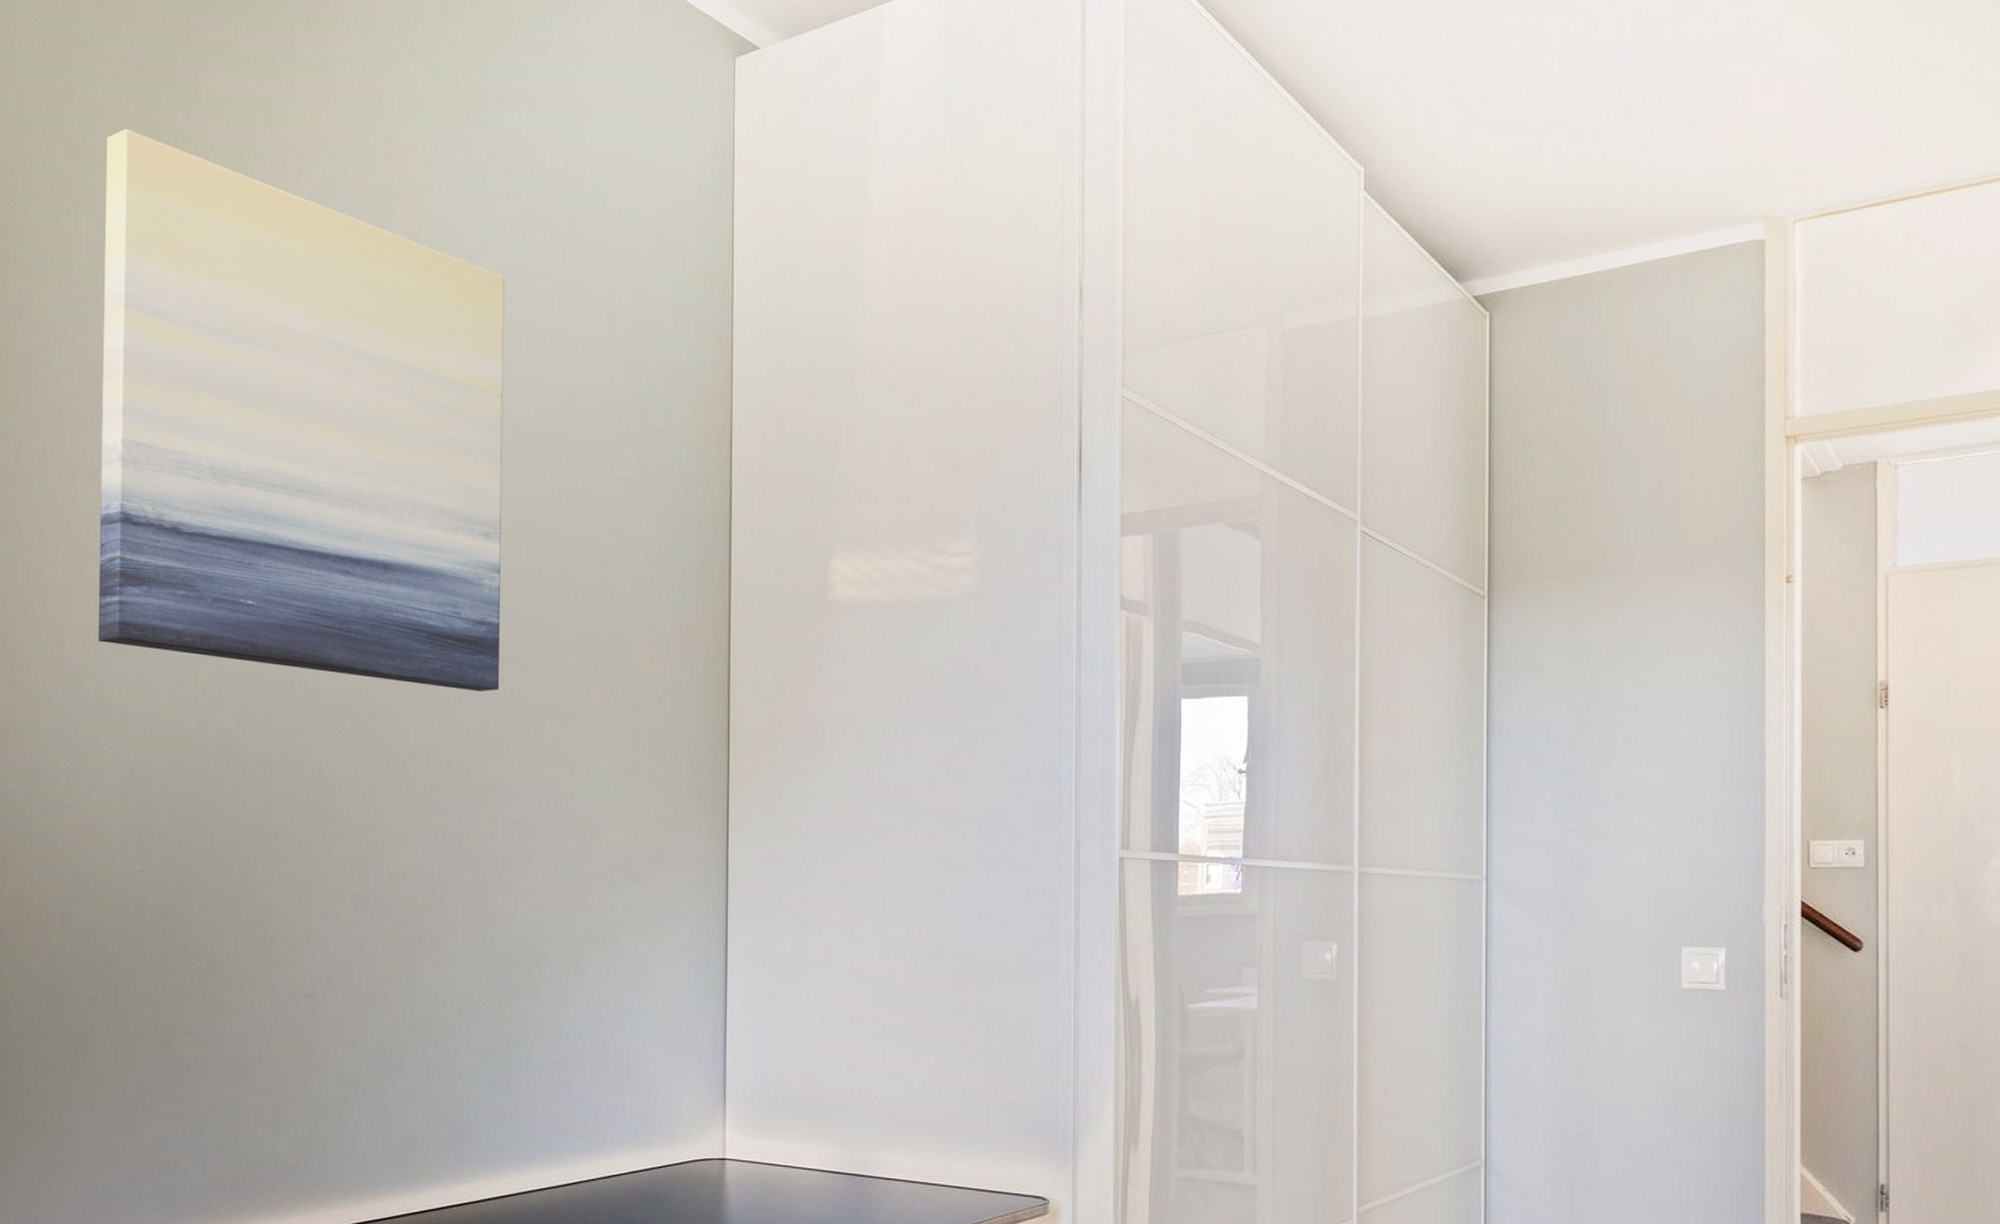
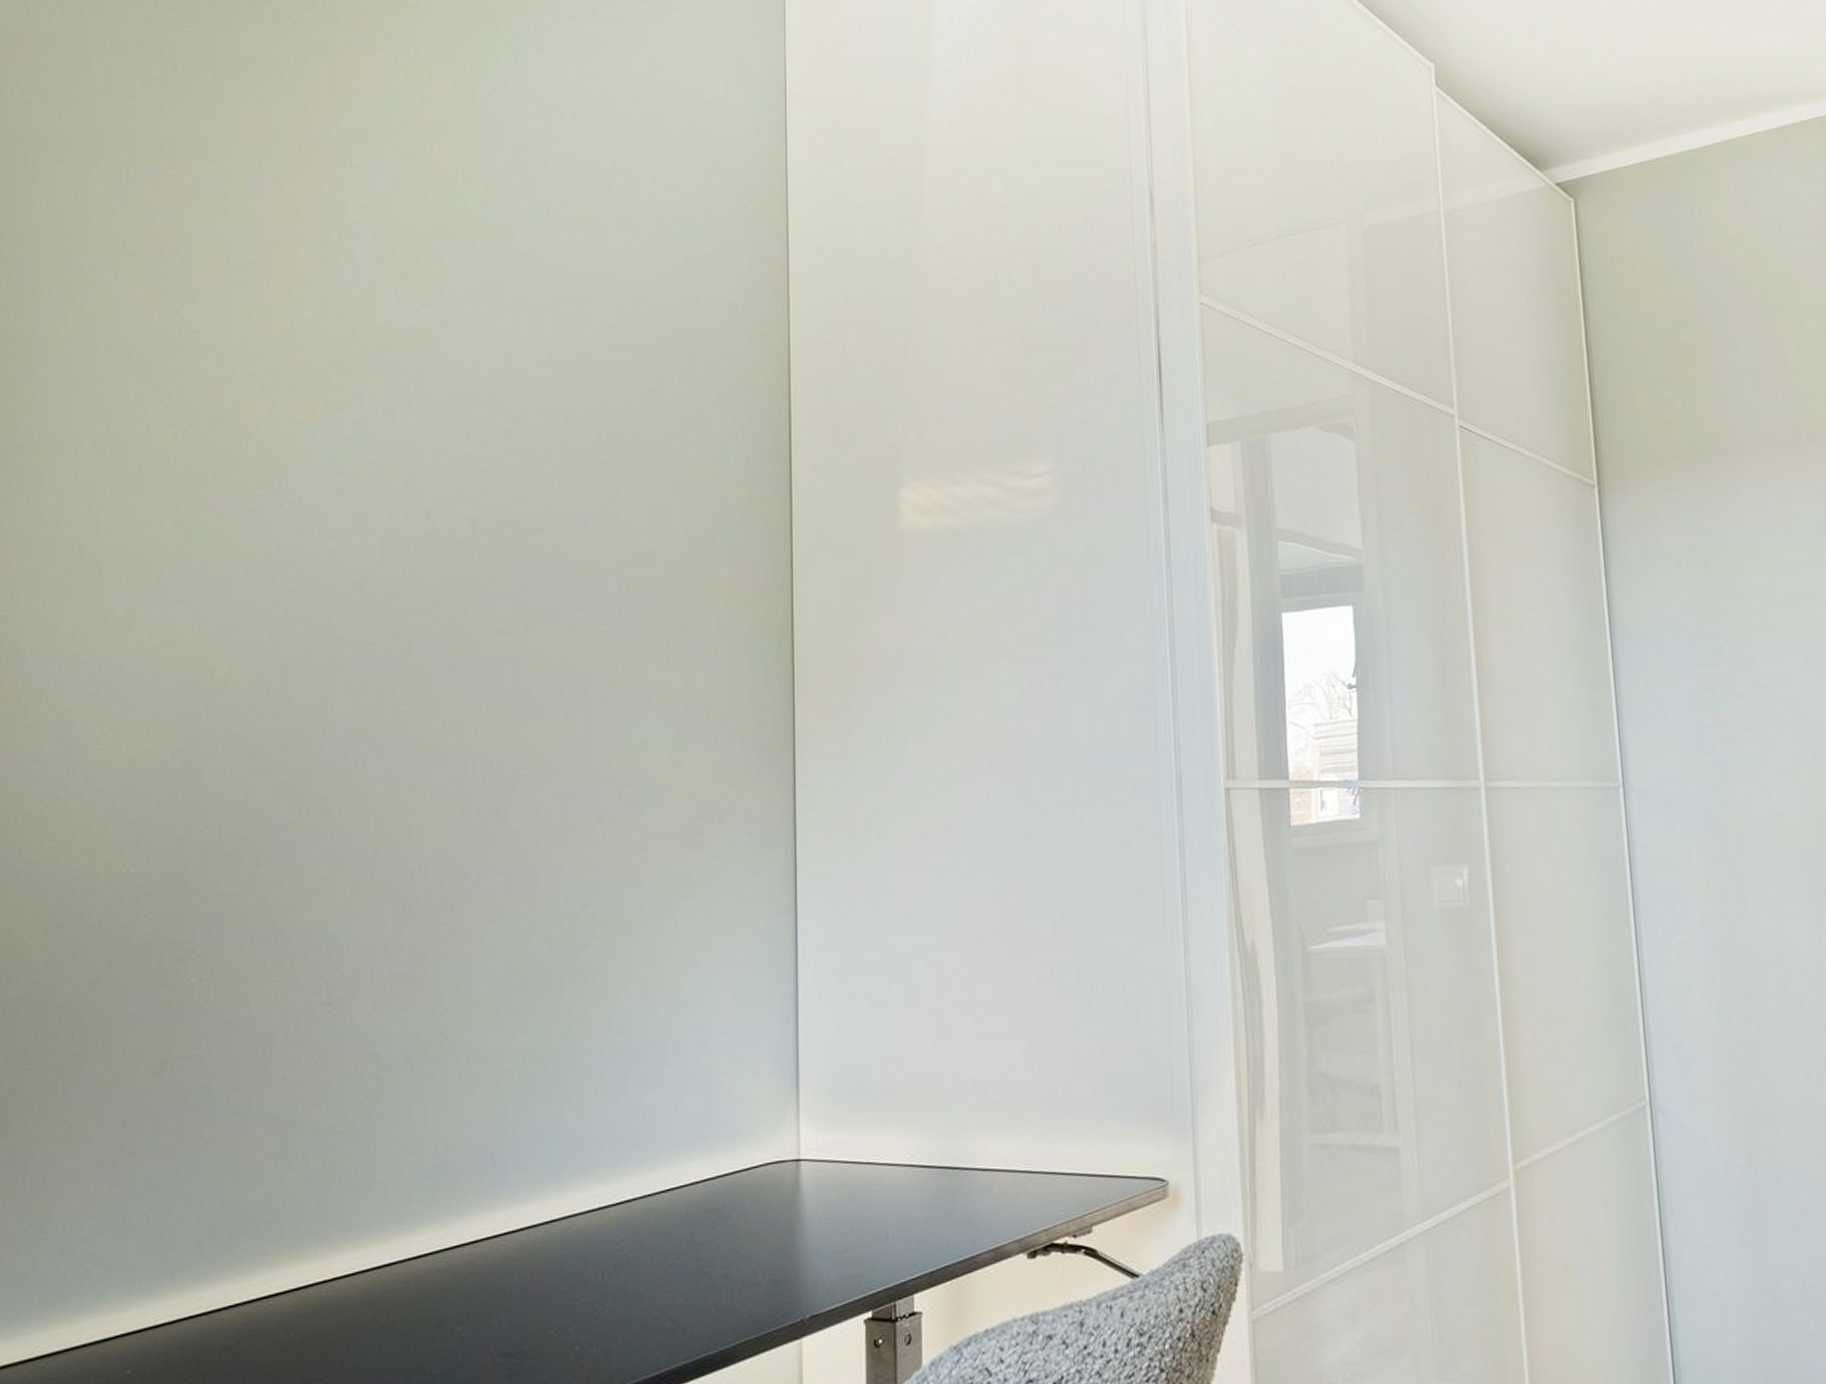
wall art: present [98,128,505,691] -> none [97,91,547,653]

